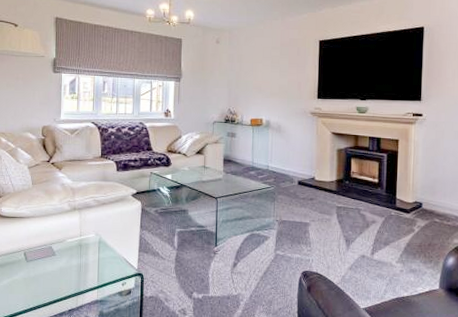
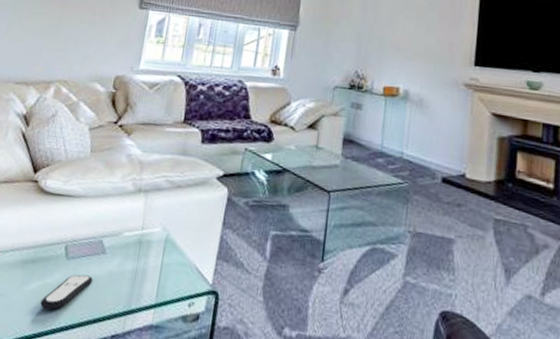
remote control: none [12,271,49,298] -> present [40,274,93,310]

